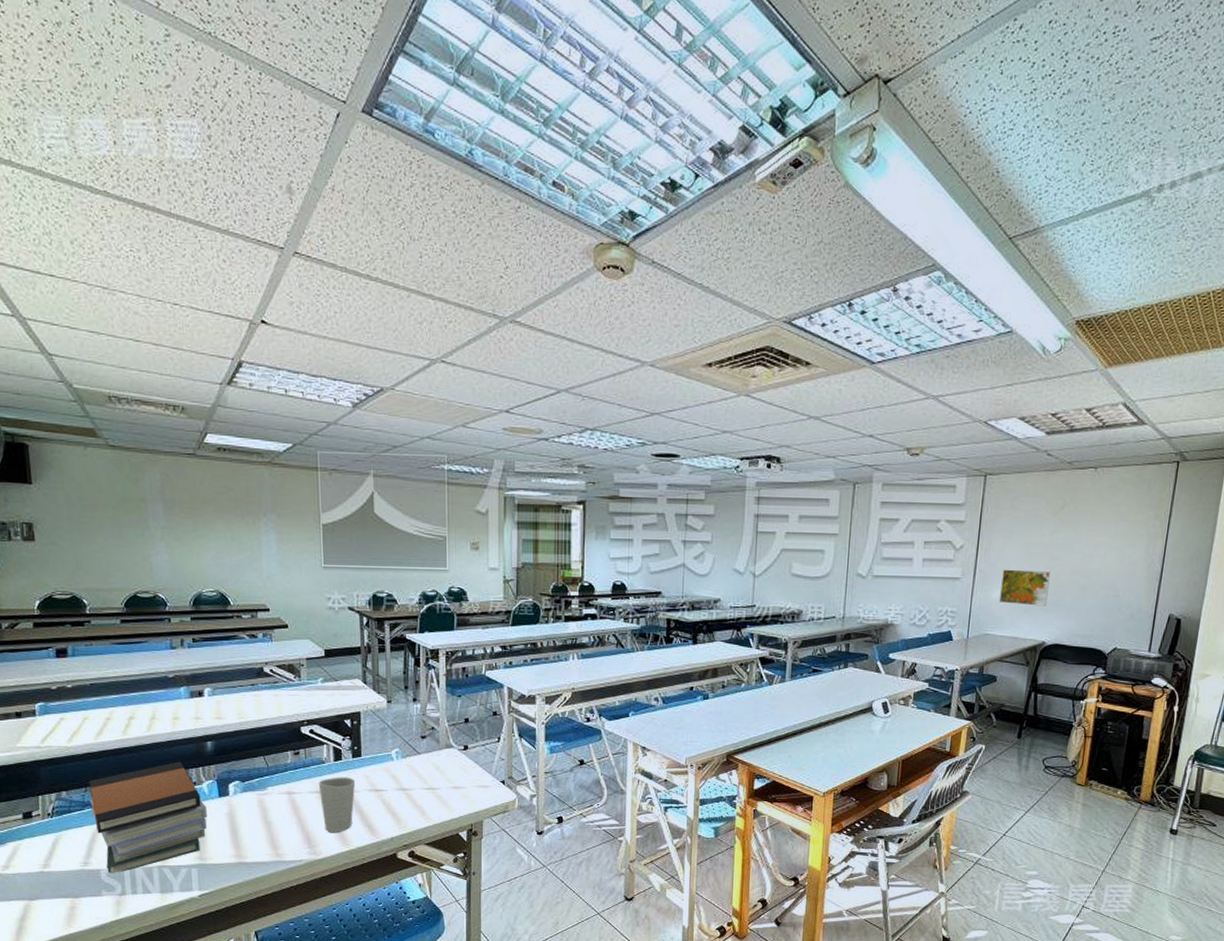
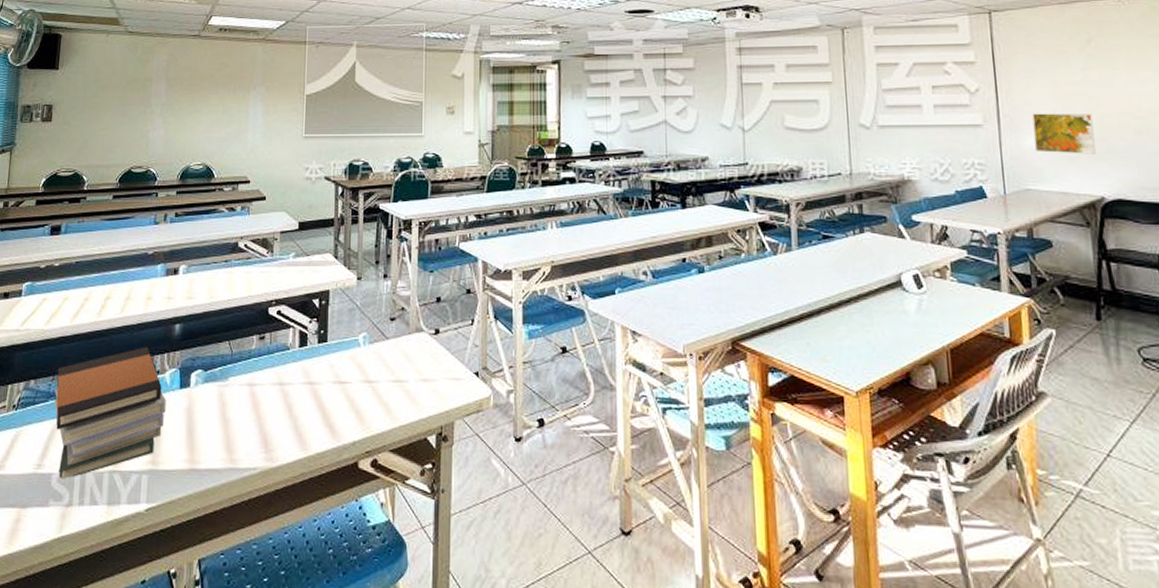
cup: present [318,777,355,833] -> none [281,366,319,435]

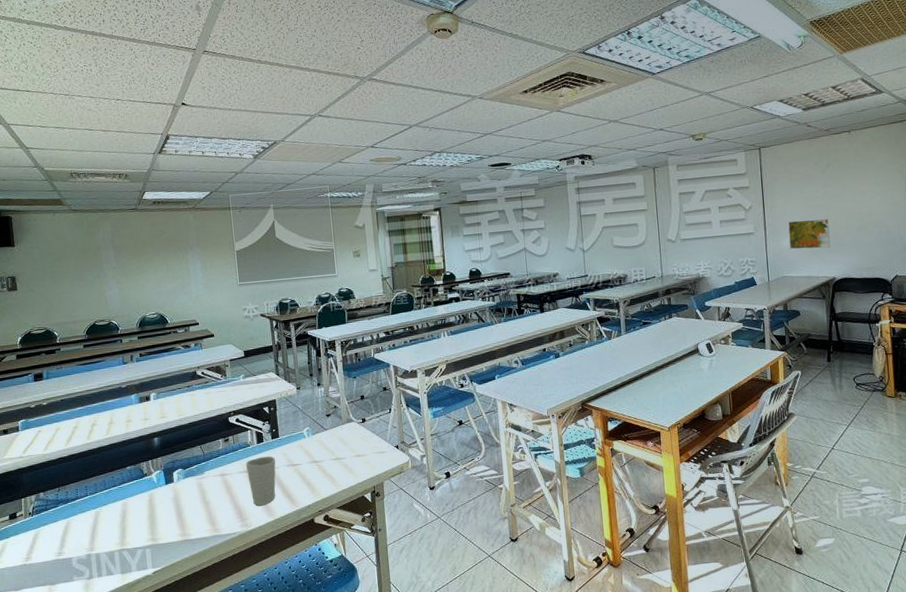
book stack: present [53,346,166,480] -> none [61,457,157,561]
cup: none [281,366,319,435] -> present [245,456,276,507]

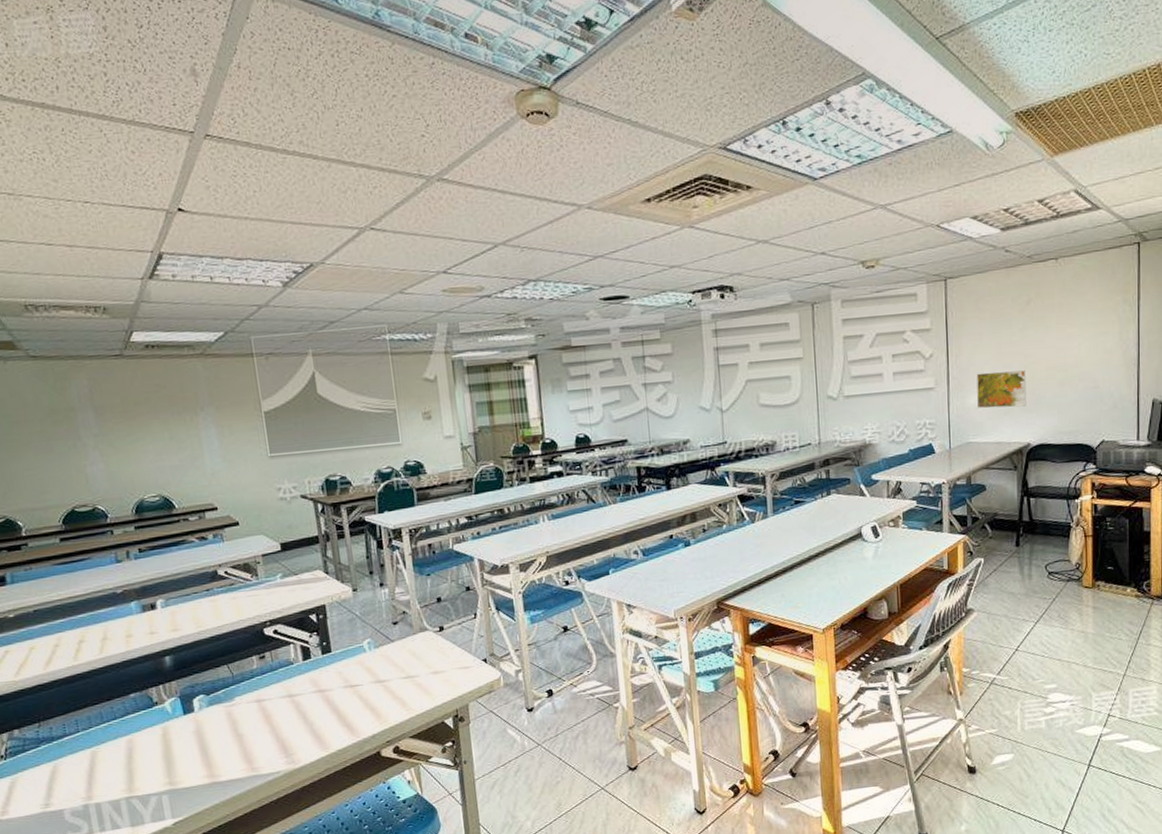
cup: present [245,456,276,507] -> none [288,675,330,739]

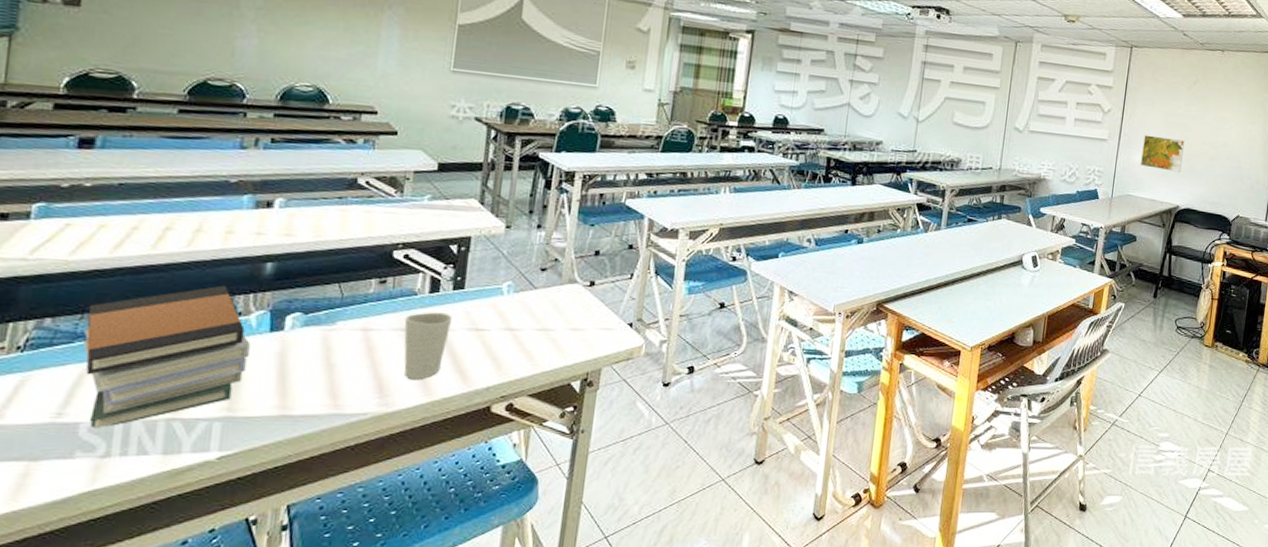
book stack: none [41,681,174,813] -> present [82,285,251,429]
cup: none [288,675,330,739] -> present [404,312,452,380]

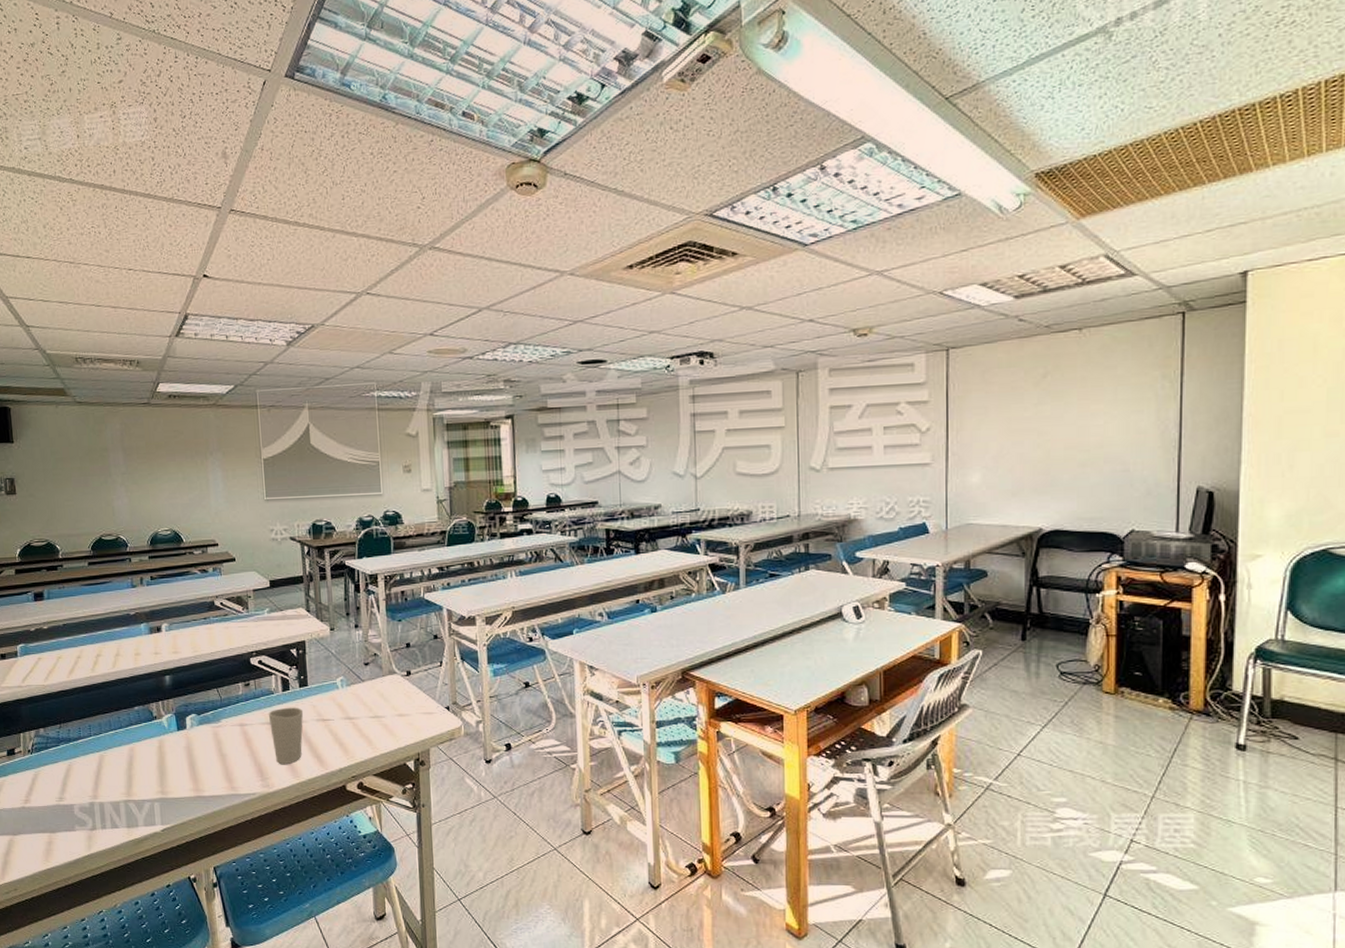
book stack: present [82,285,251,429] -> none [62,696,167,809]
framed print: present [1141,135,1185,172] -> none [980,448,1039,489]

